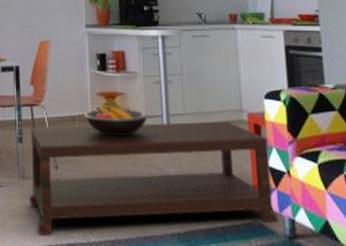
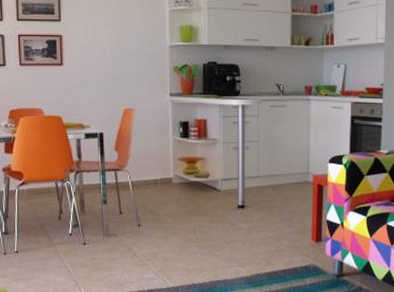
coffee table: present [29,121,278,235] -> none [114,182,329,283]
fruit bowl: present [83,107,148,136] -> none [166,171,225,197]

